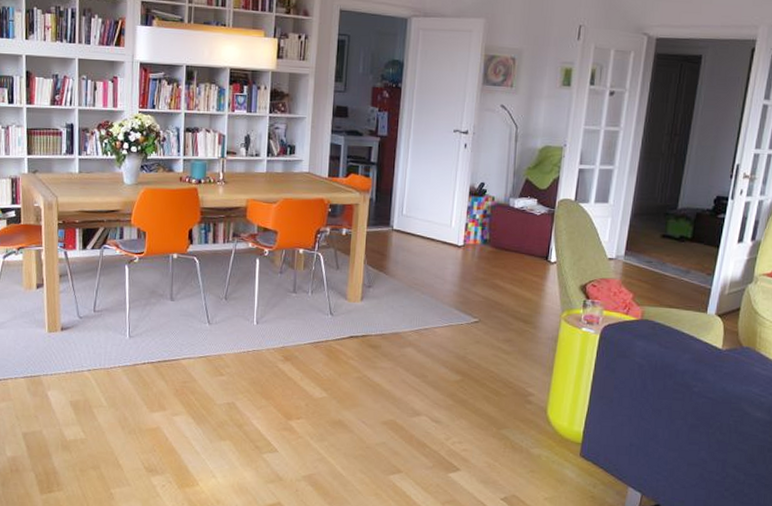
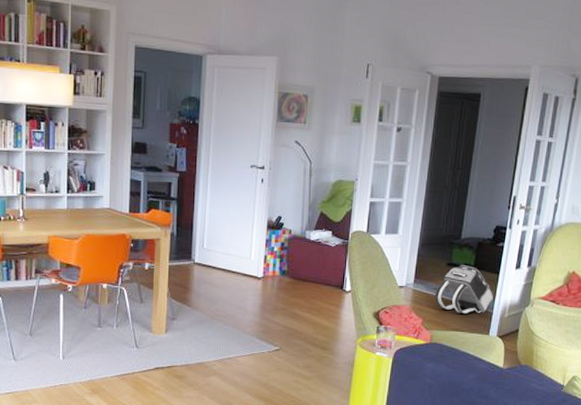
backpack: none [647,236,713,291] -> present [435,264,494,315]

